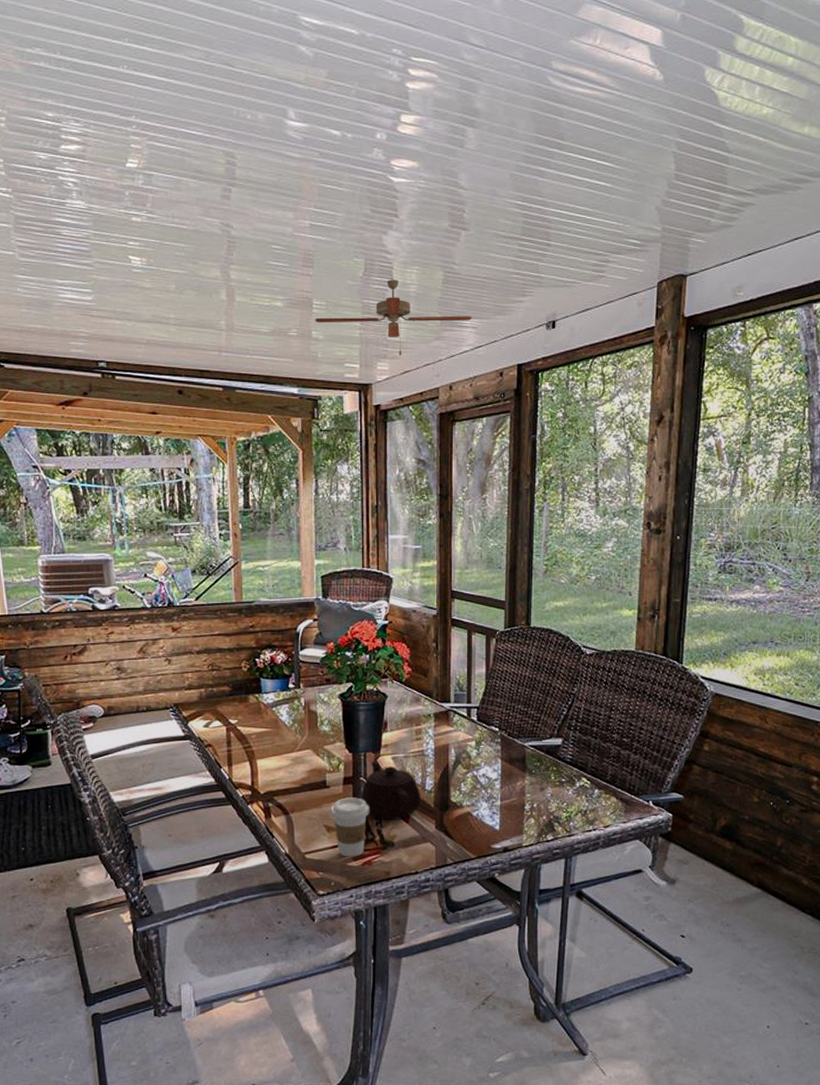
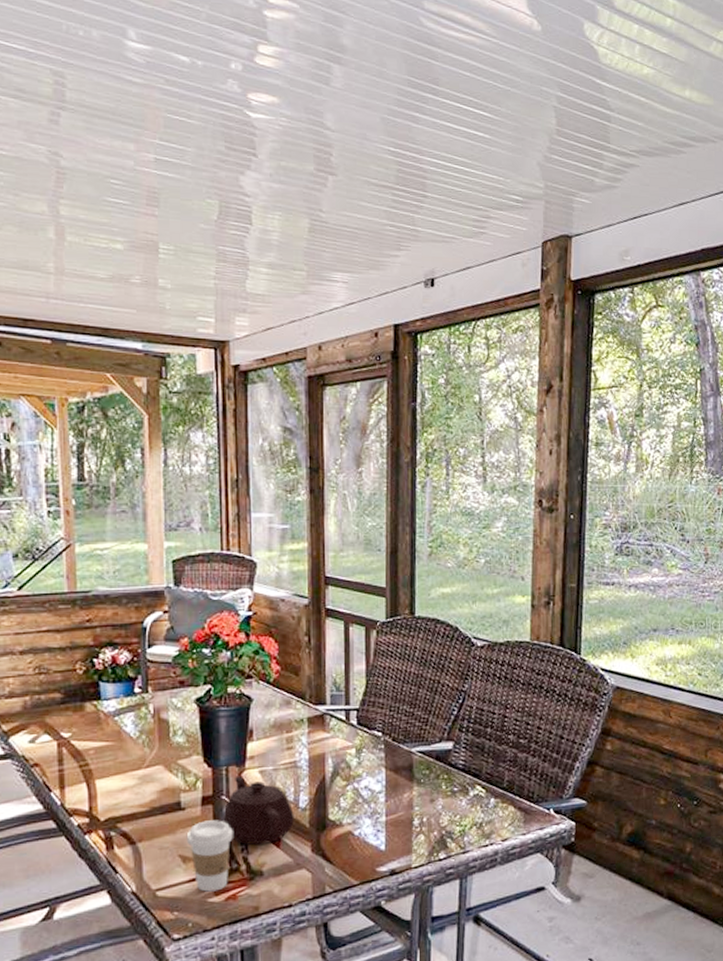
ceiling fan: present [315,279,472,356] -> none [161,225,342,311]

